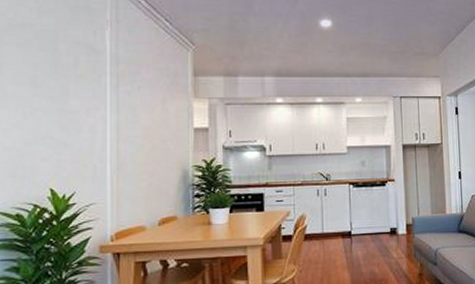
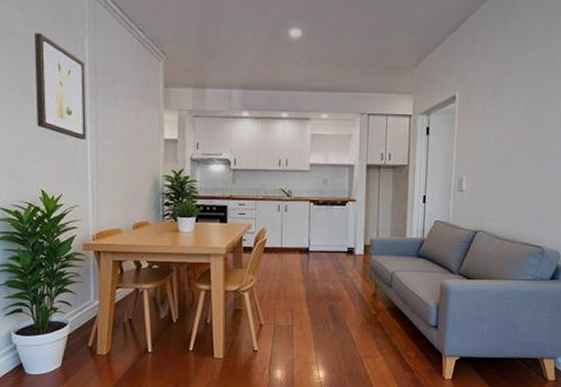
wall art: none [48,24,106,133] -> present [35,33,86,140]

